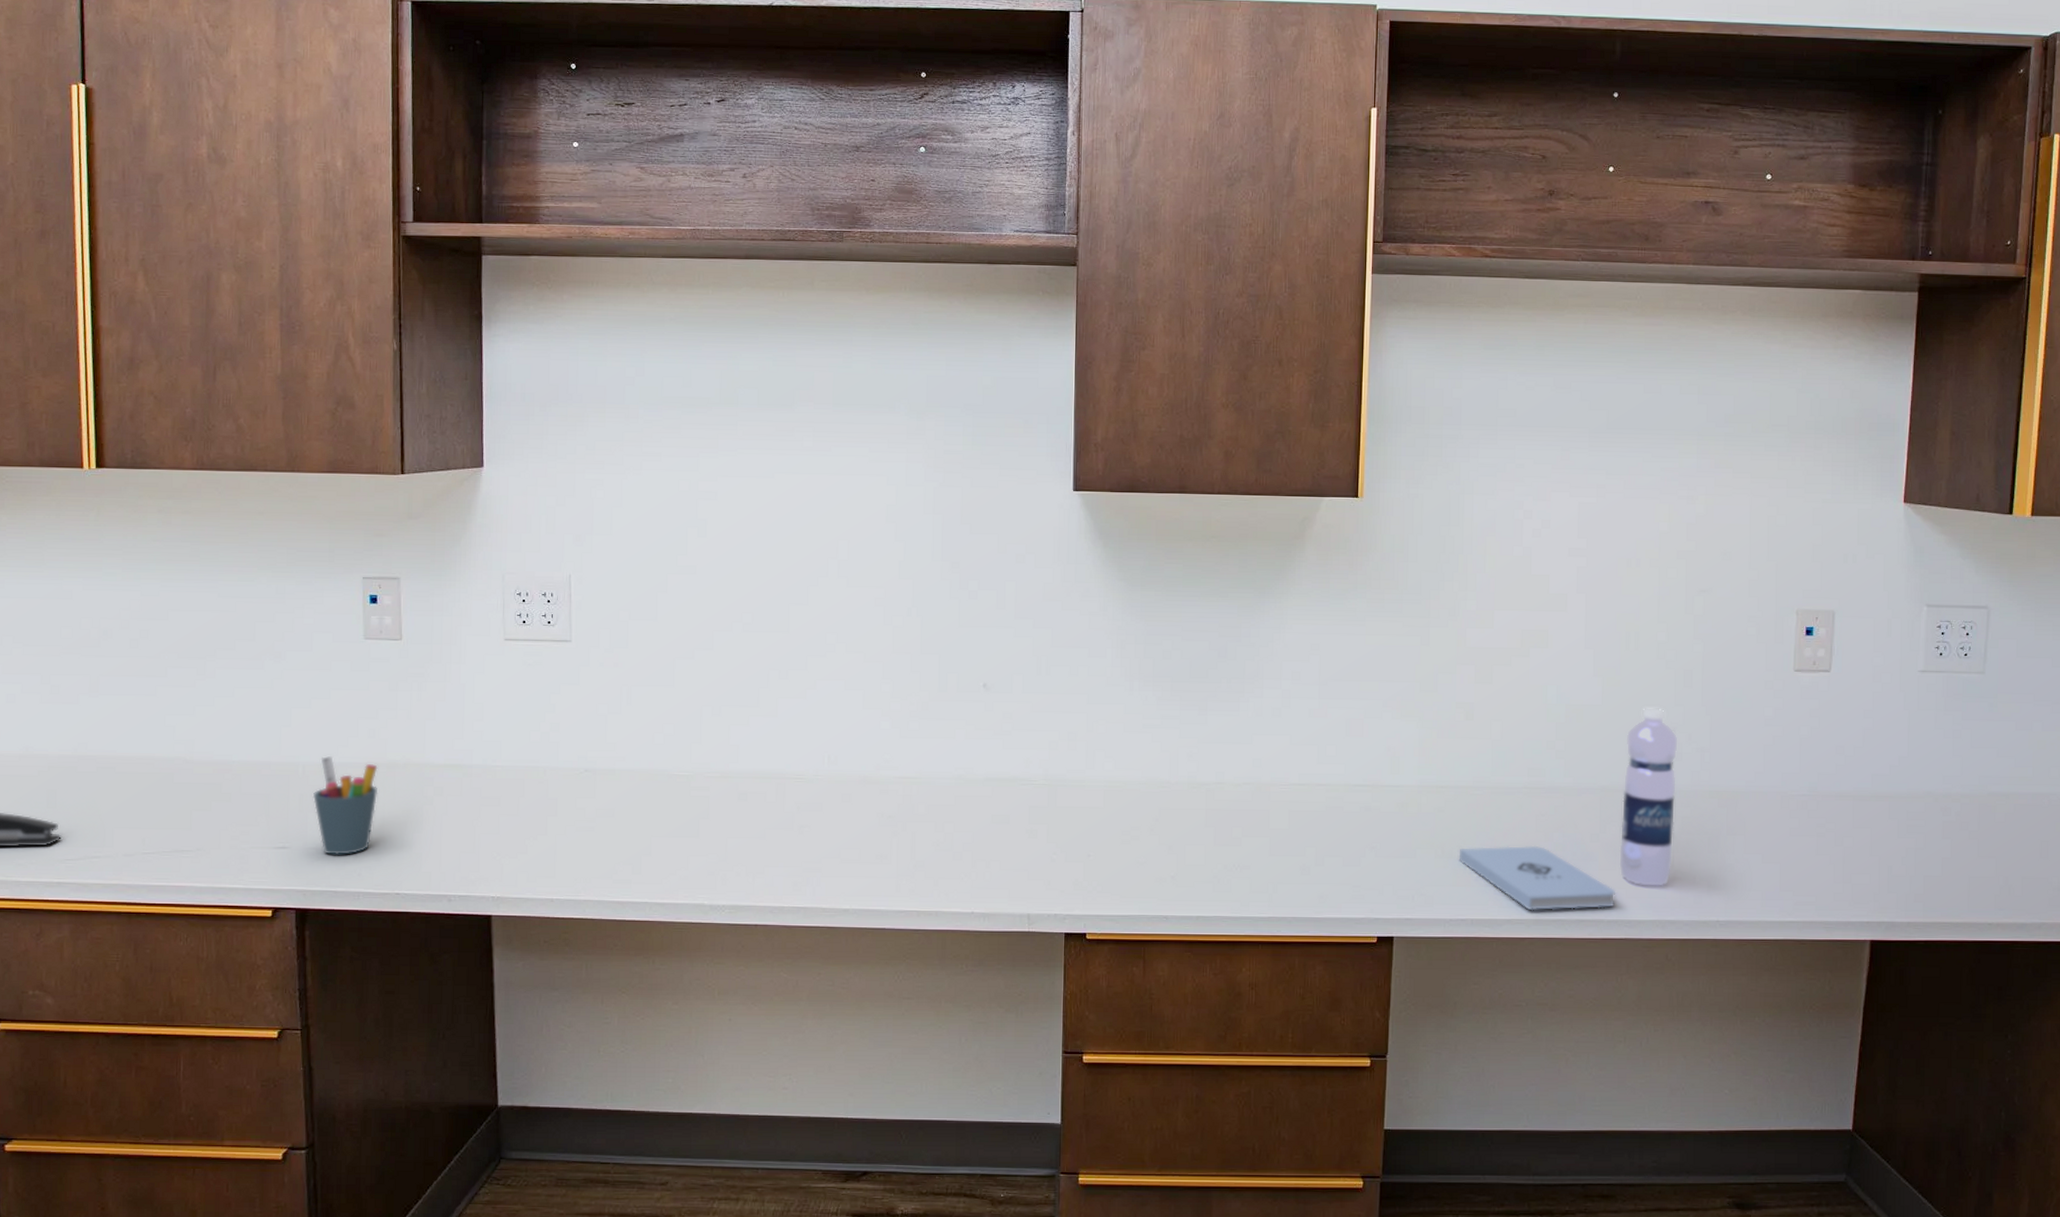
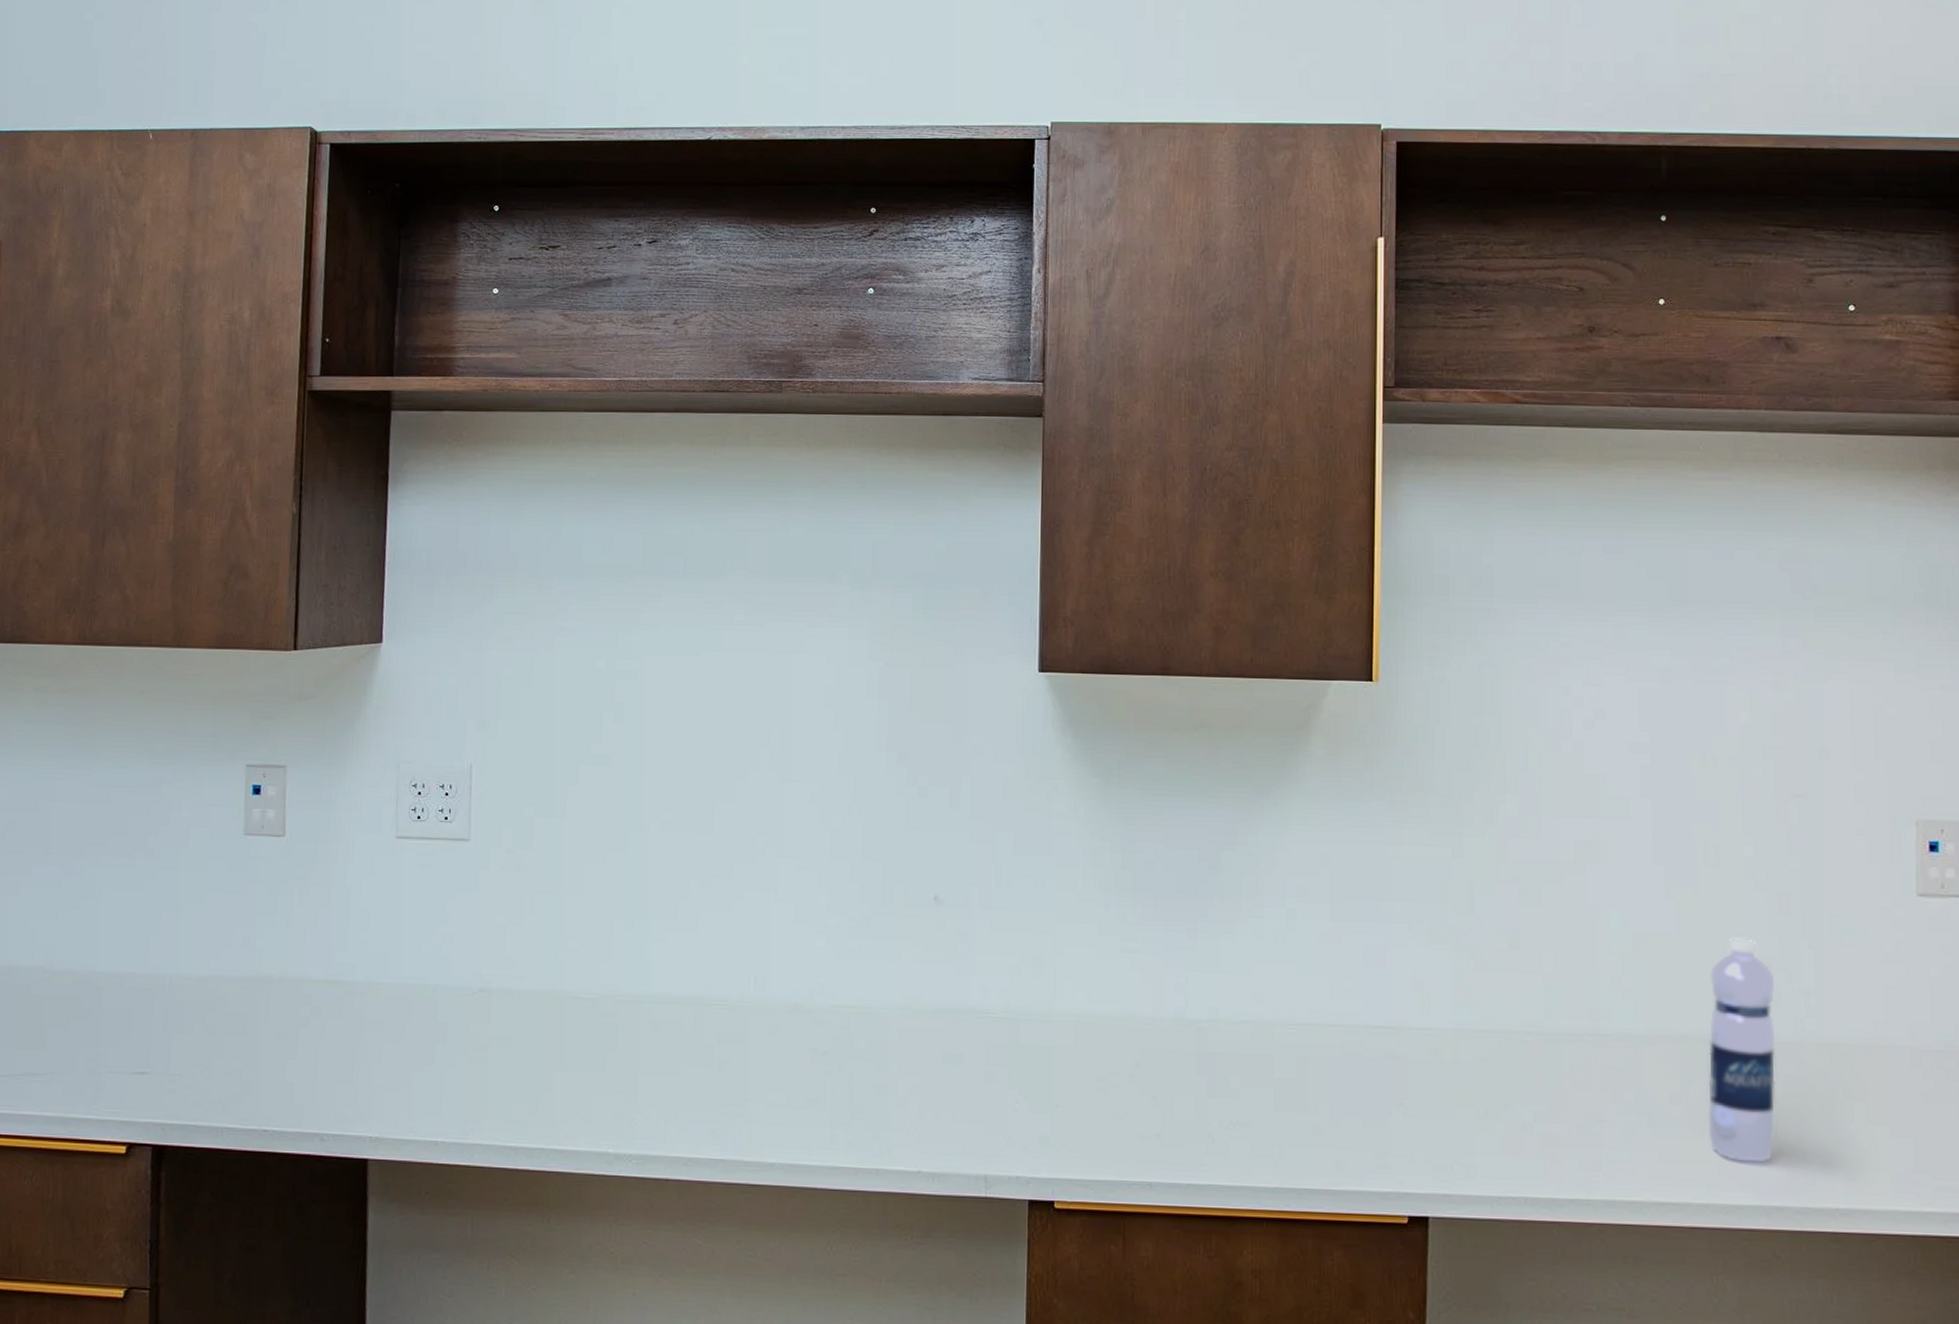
pen holder: present [312,756,378,855] -> none [178,968,251,1084]
notepad: present [1458,845,1616,911] -> none [1506,1106,1706,1189]

